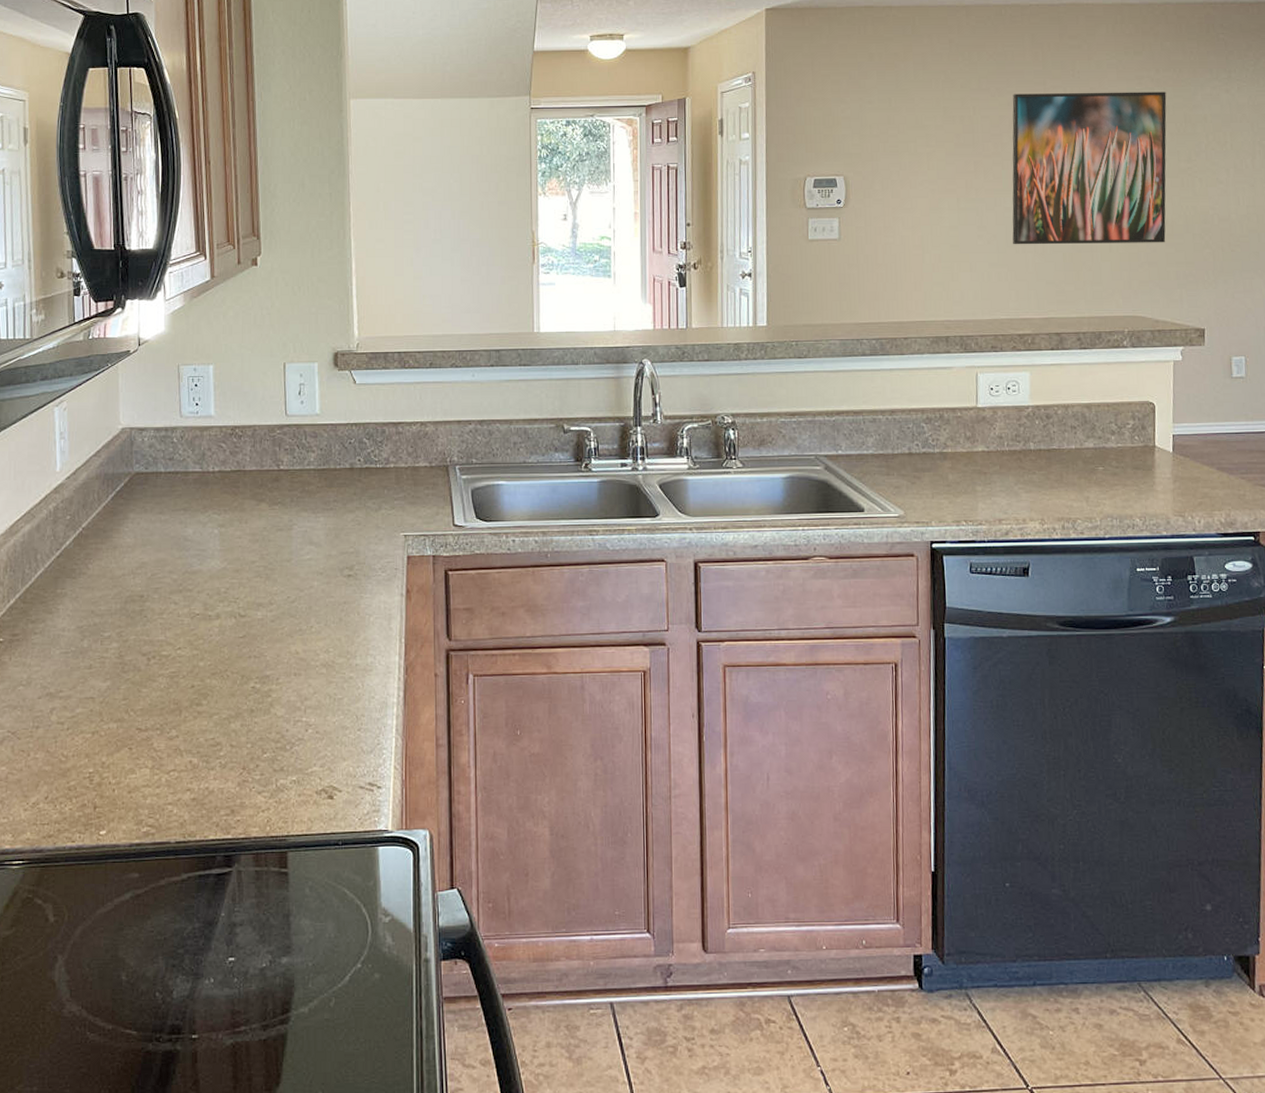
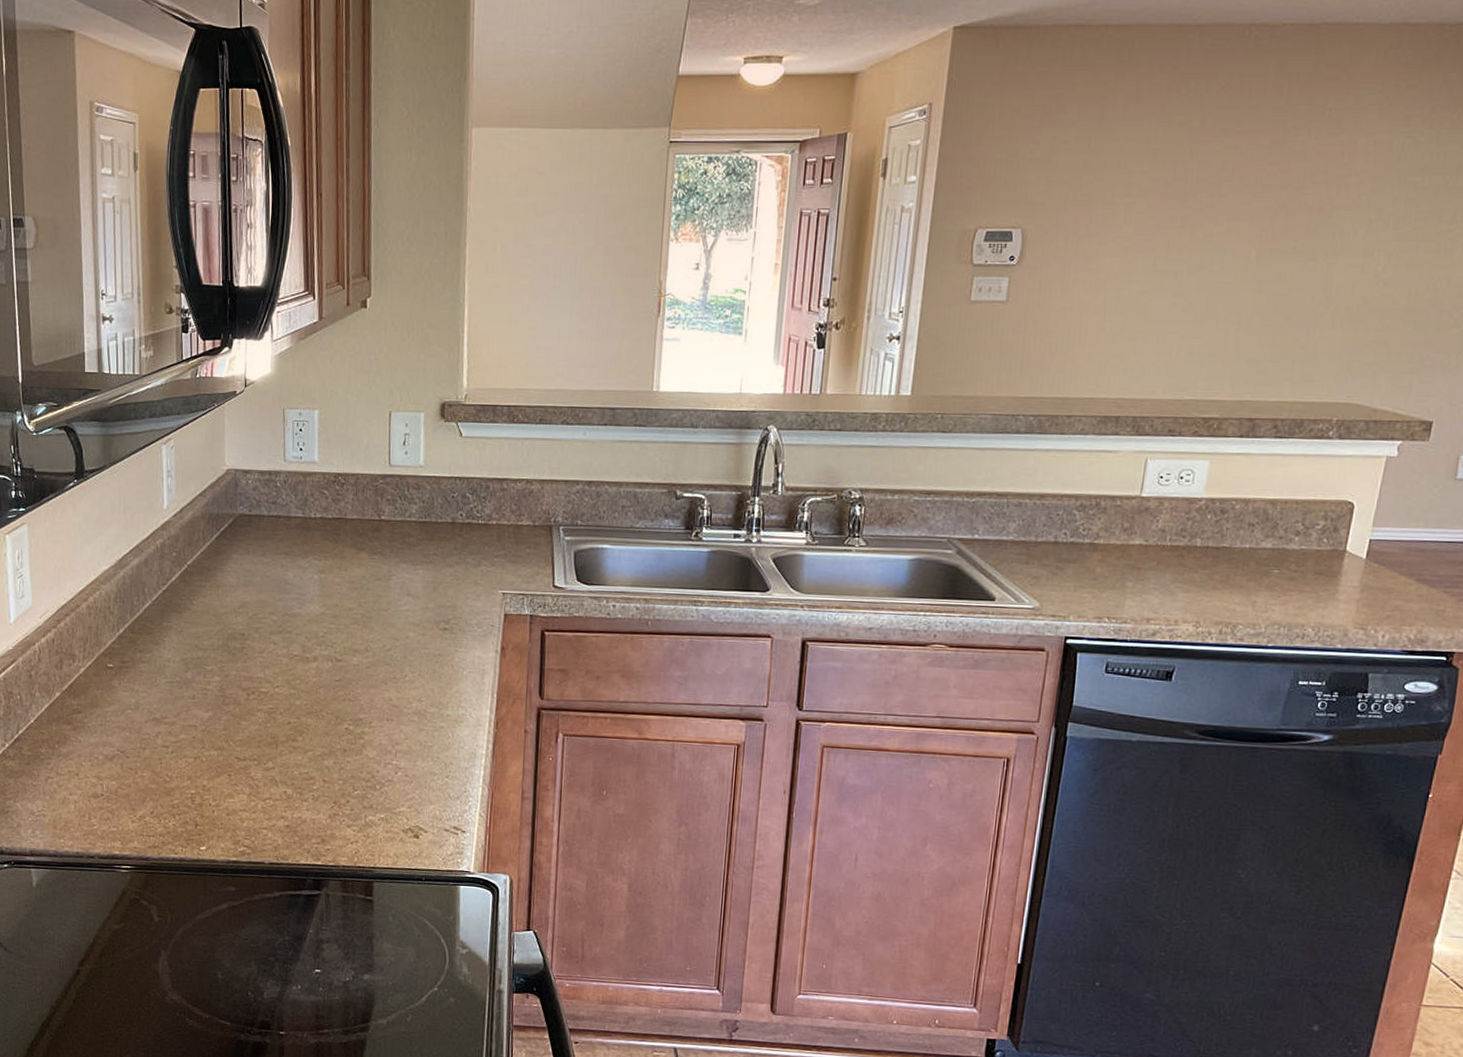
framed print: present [1012,92,1167,245] -> none [1213,134,1439,319]

